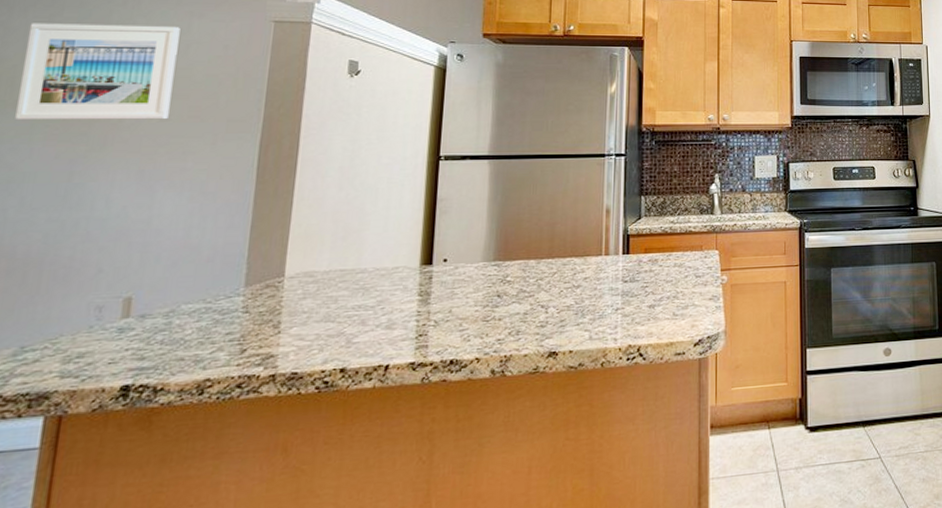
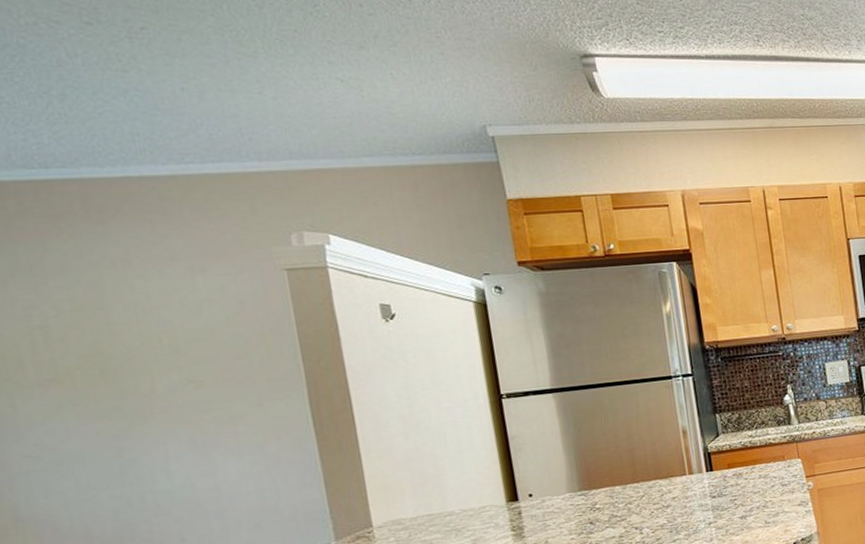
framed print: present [15,23,180,120] -> none [15,285,203,402]

